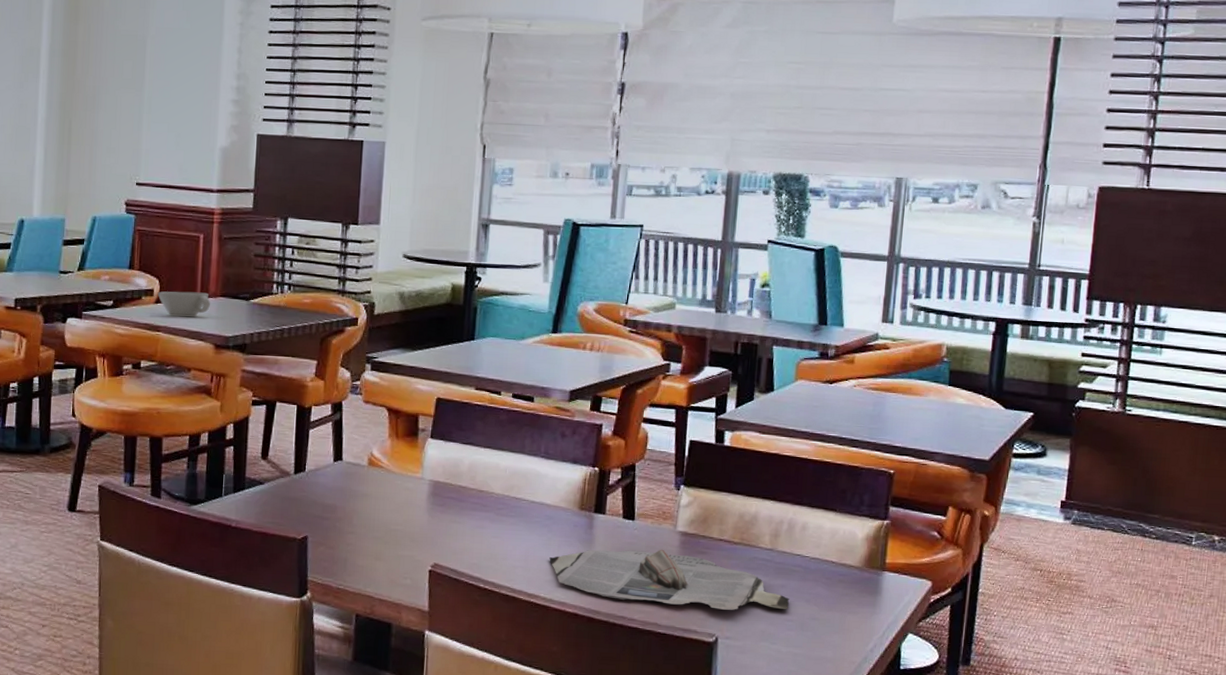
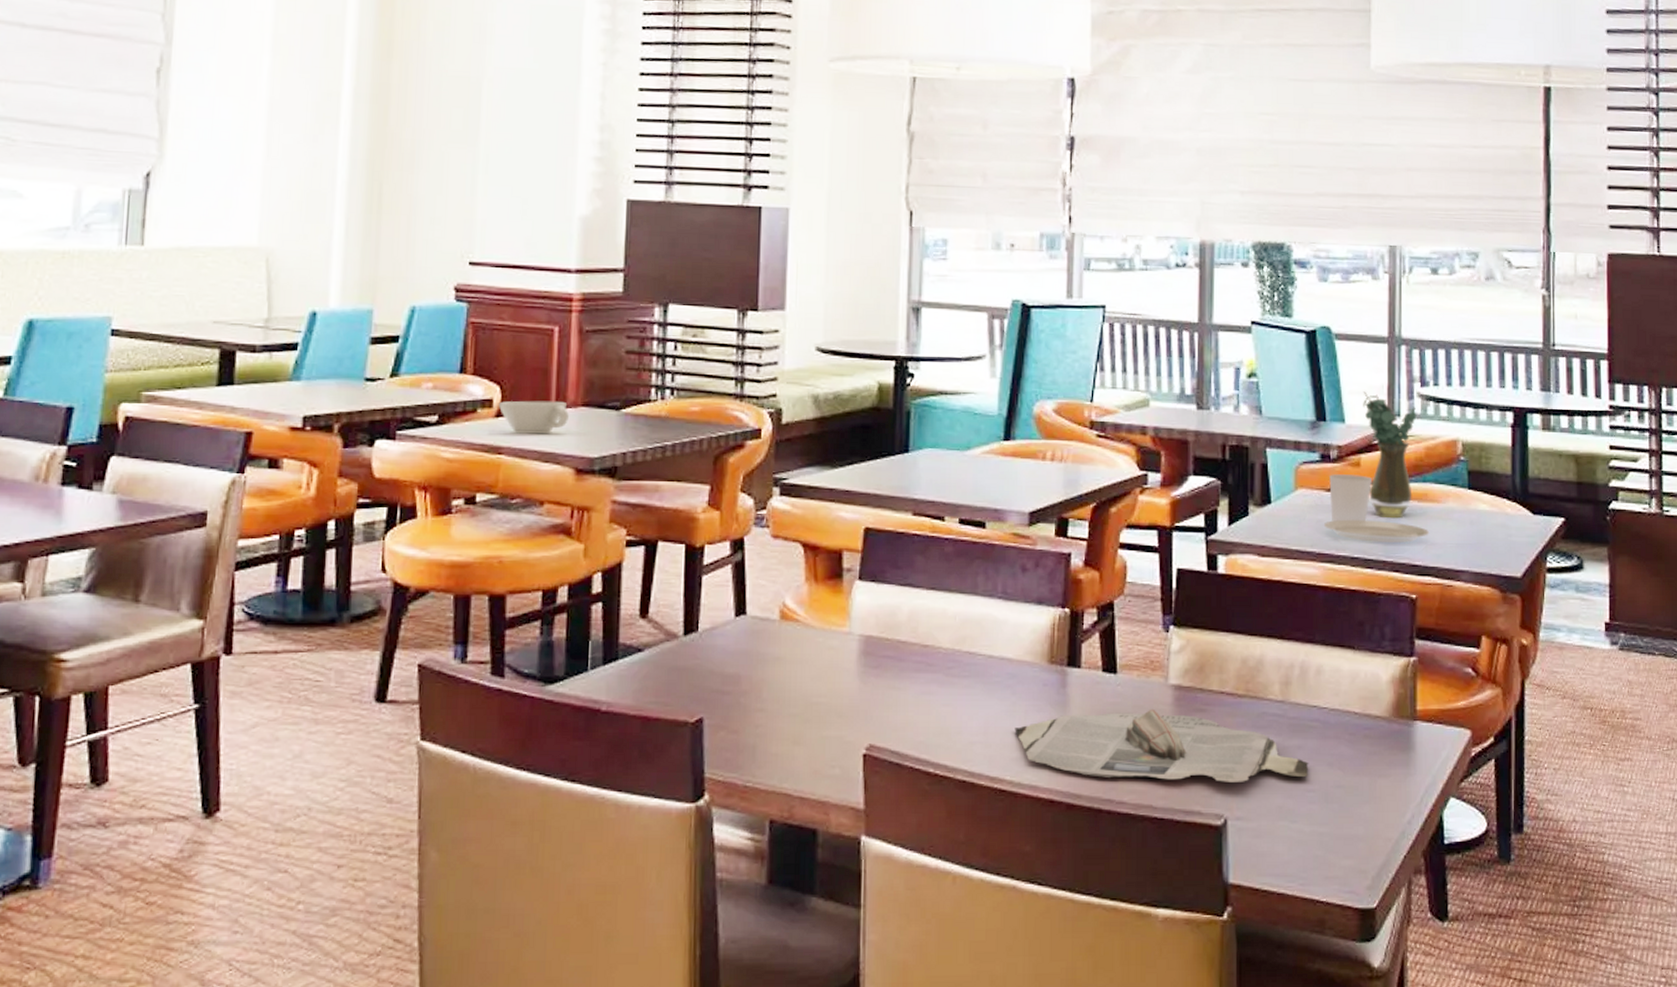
plate: none [818,406,911,428] -> present [1324,519,1430,544]
dixie cup: none [825,369,864,408] -> present [1329,474,1373,522]
vase: none [860,301,908,408] -> present [1363,391,1417,519]

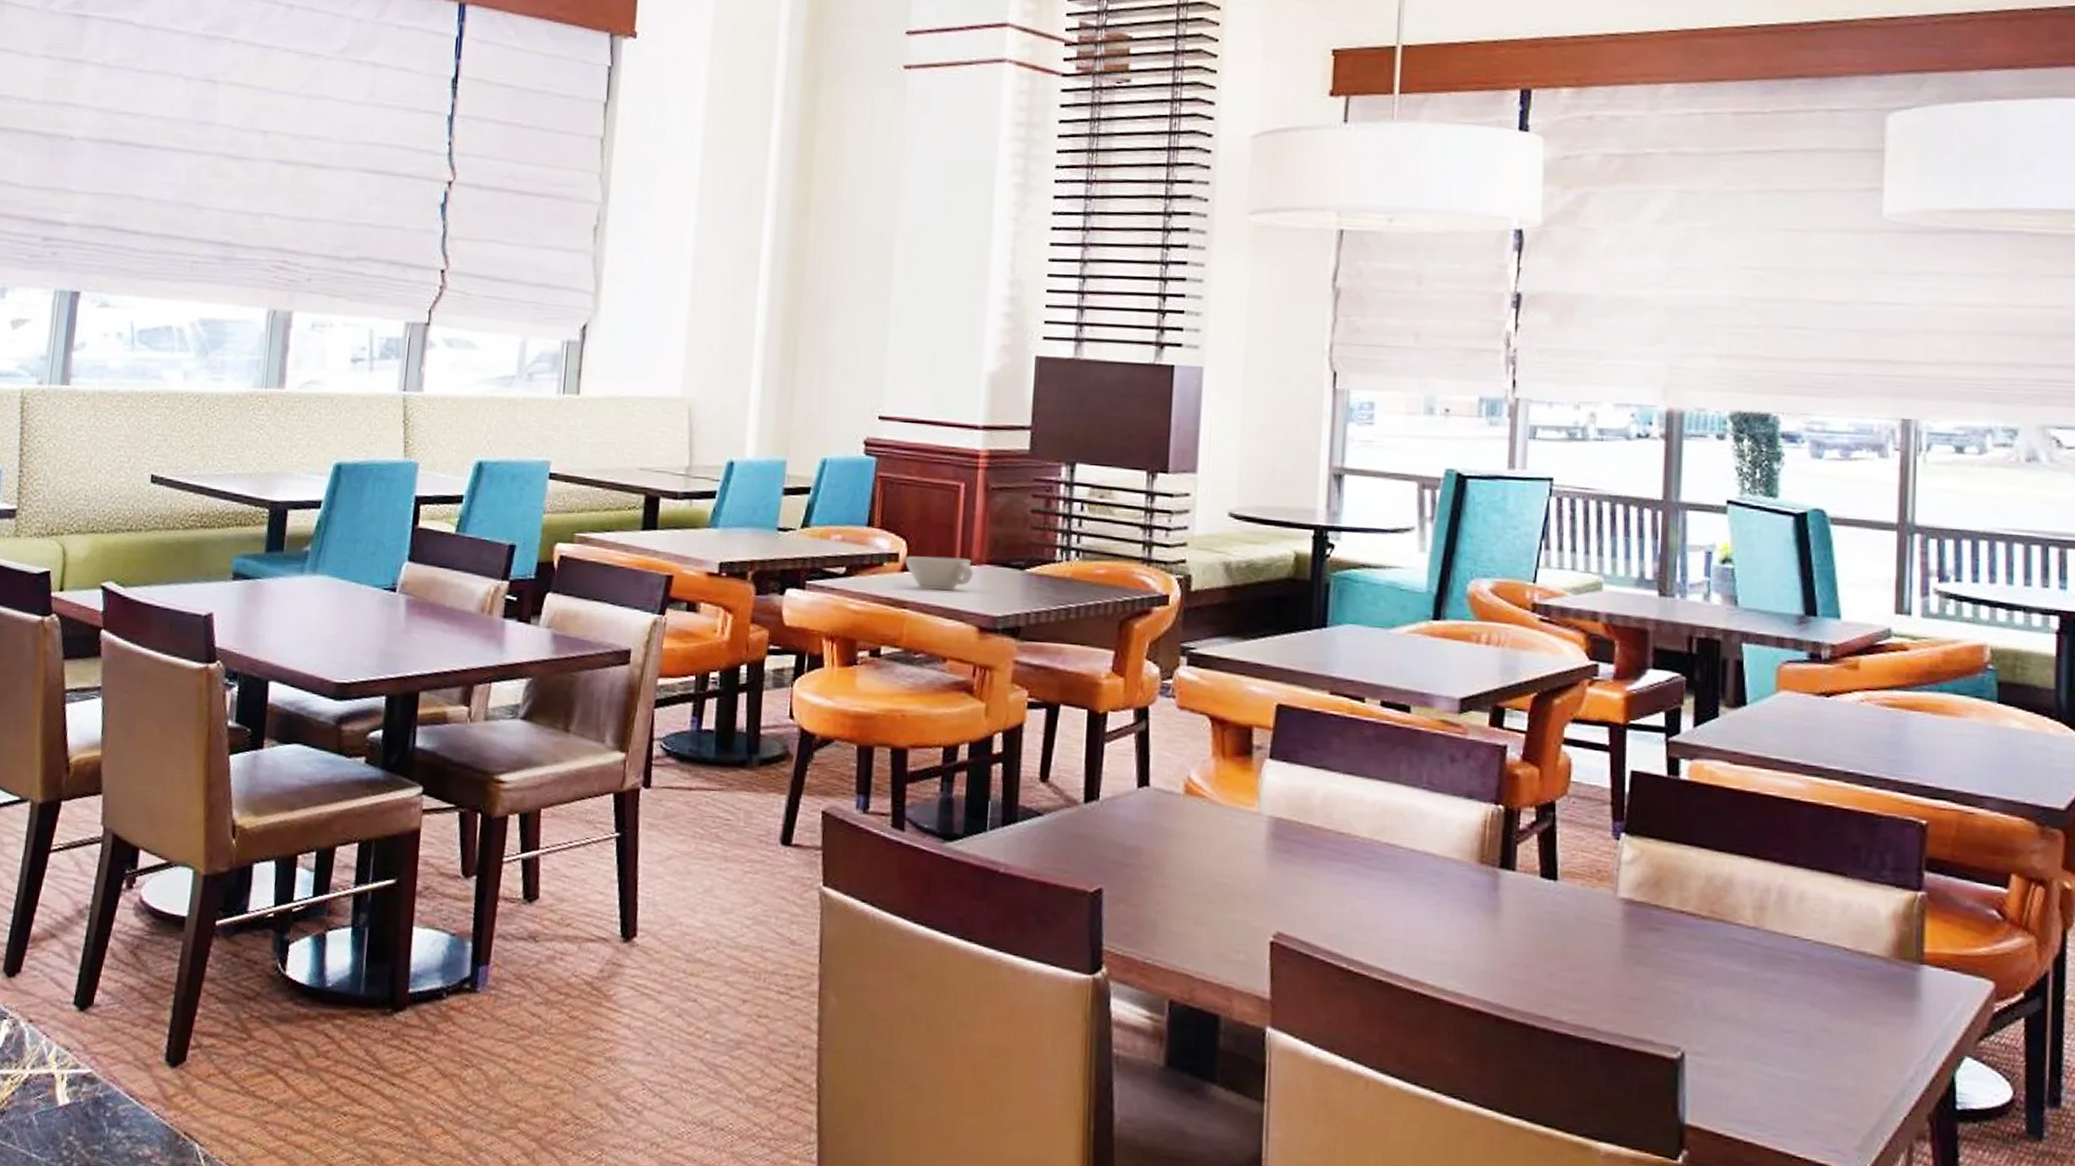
newspaper: present [1015,708,1309,782] -> none [1438,920,1787,1015]
plate: present [1324,519,1430,544] -> none [1812,728,1946,760]
dixie cup: present [1329,474,1373,522] -> none [1819,676,1875,732]
vase: present [1363,391,1417,519] -> none [1864,584,1933,732]

